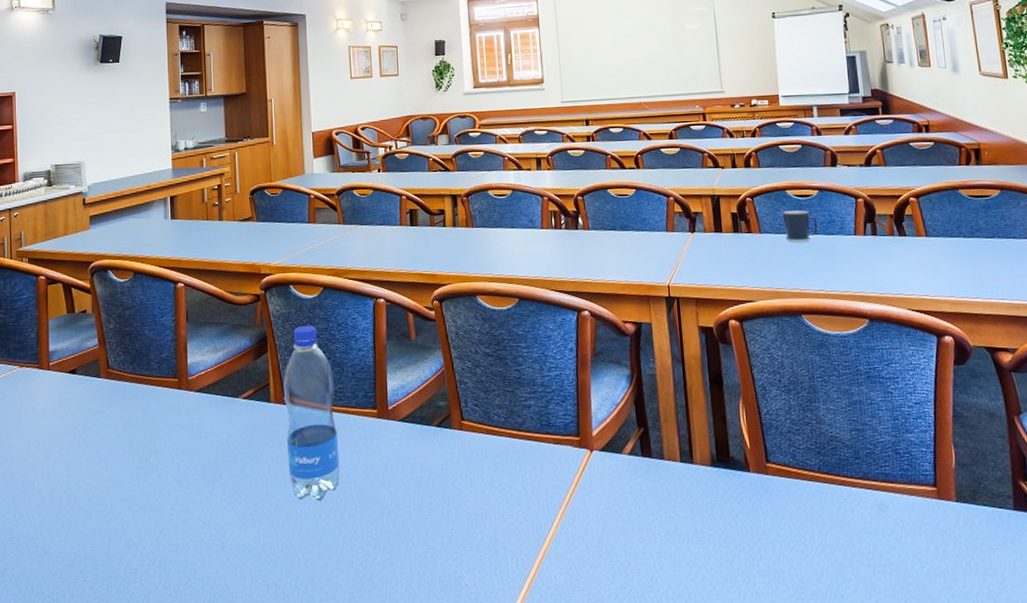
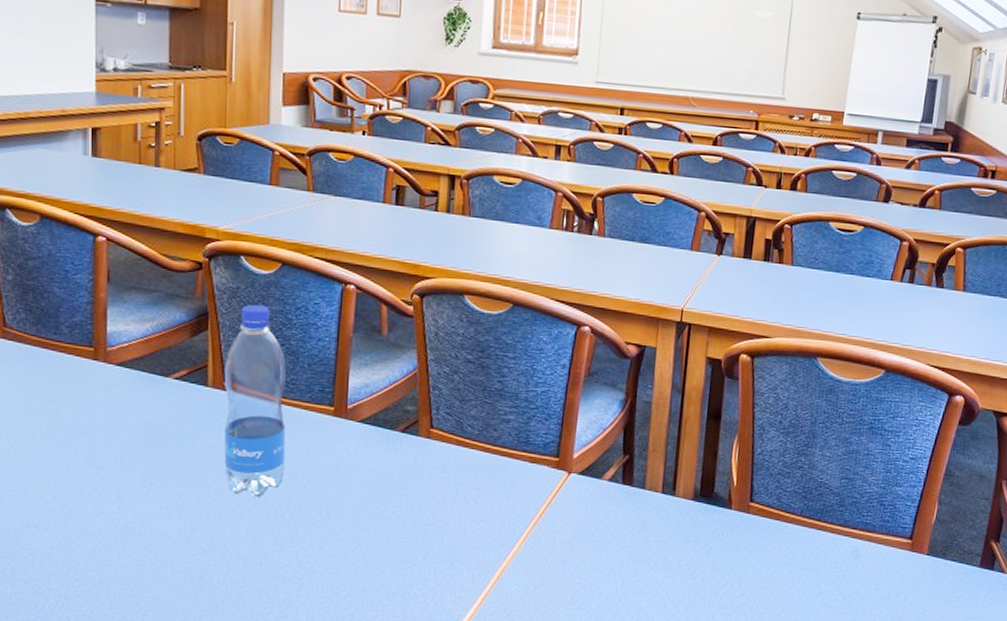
mug: present [782,210,818,243] -> none [819,244,855,281]

